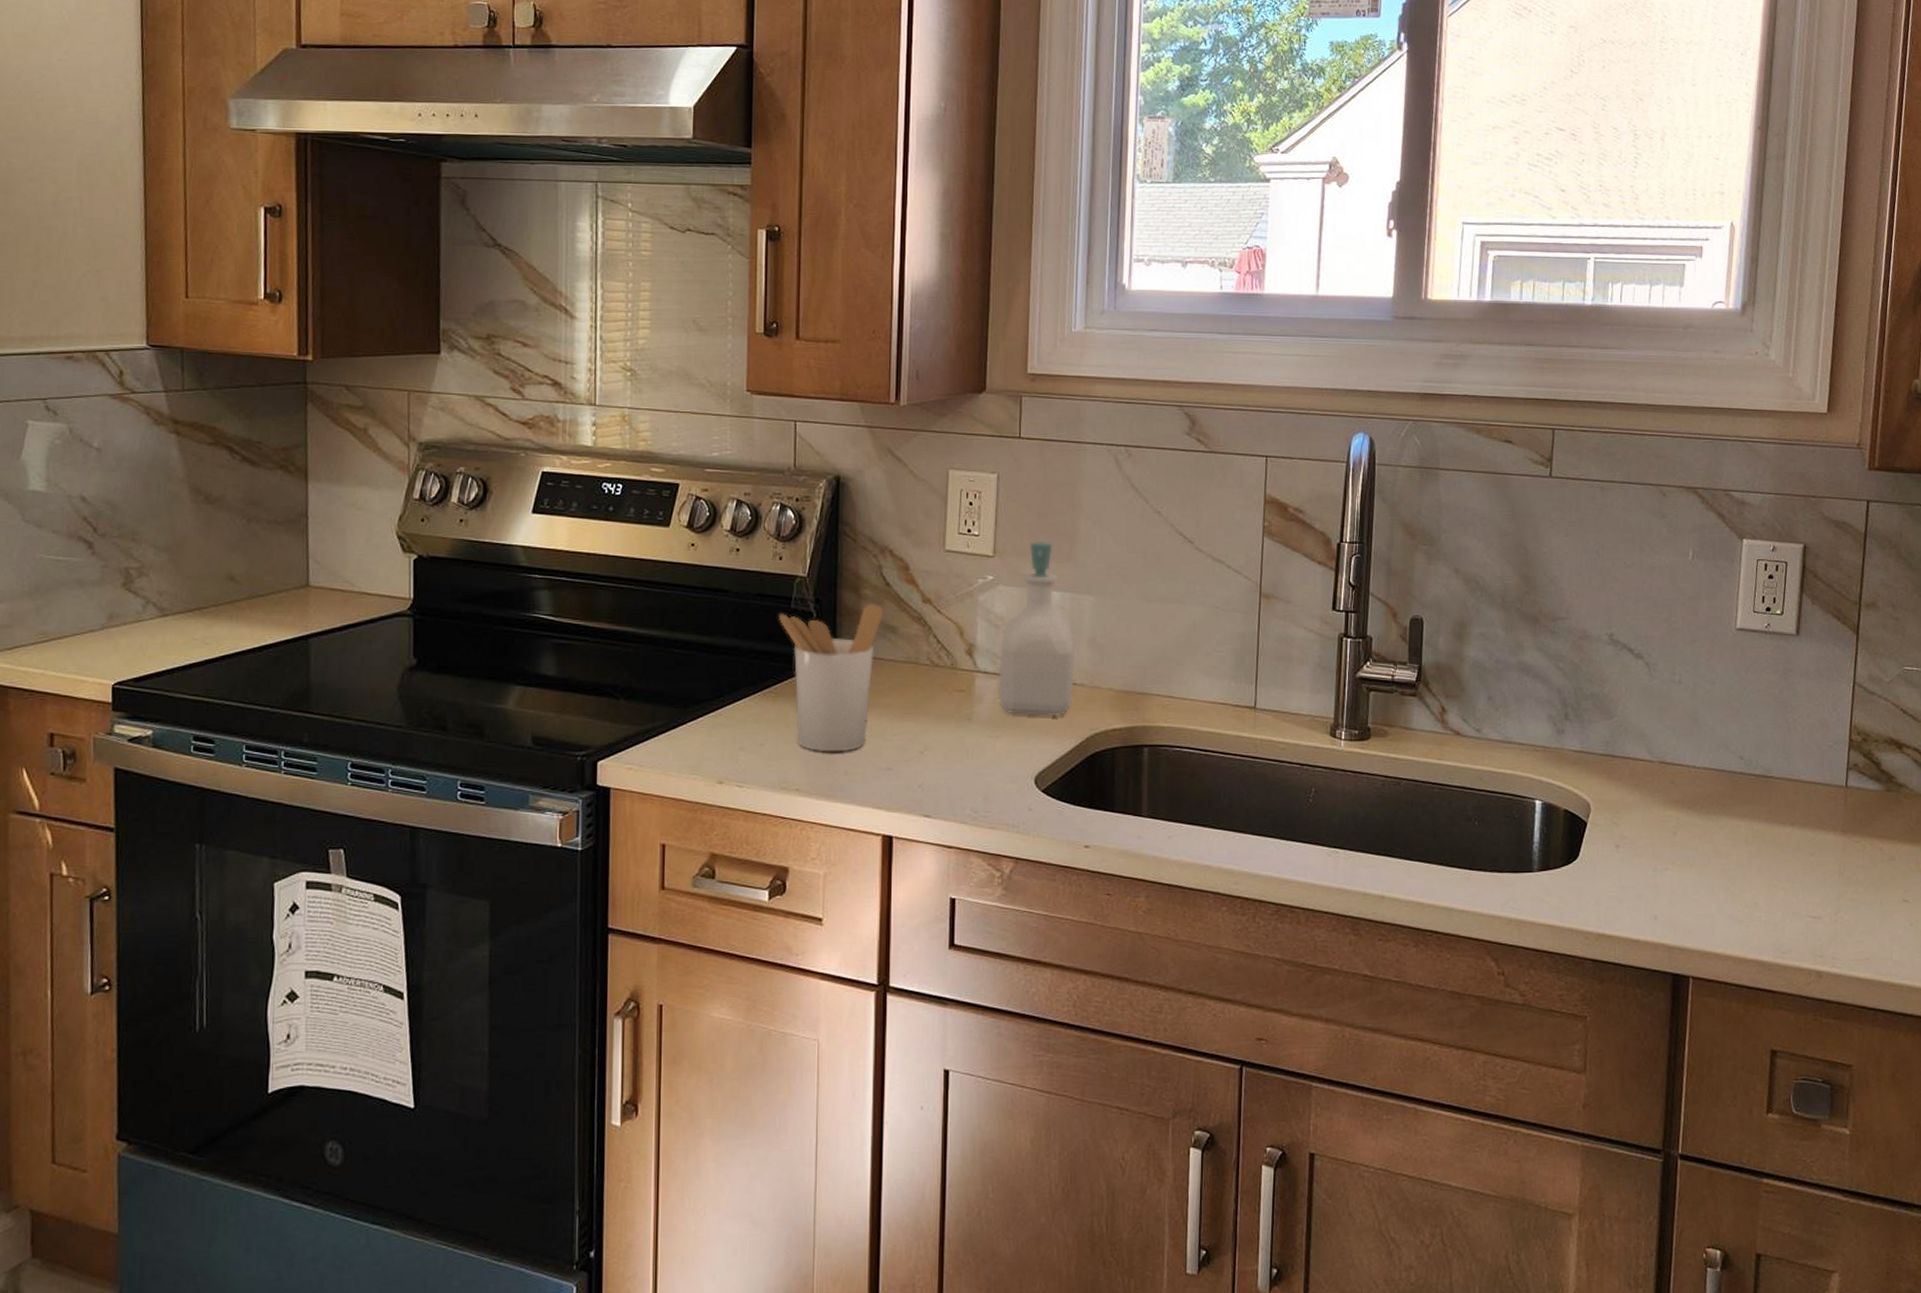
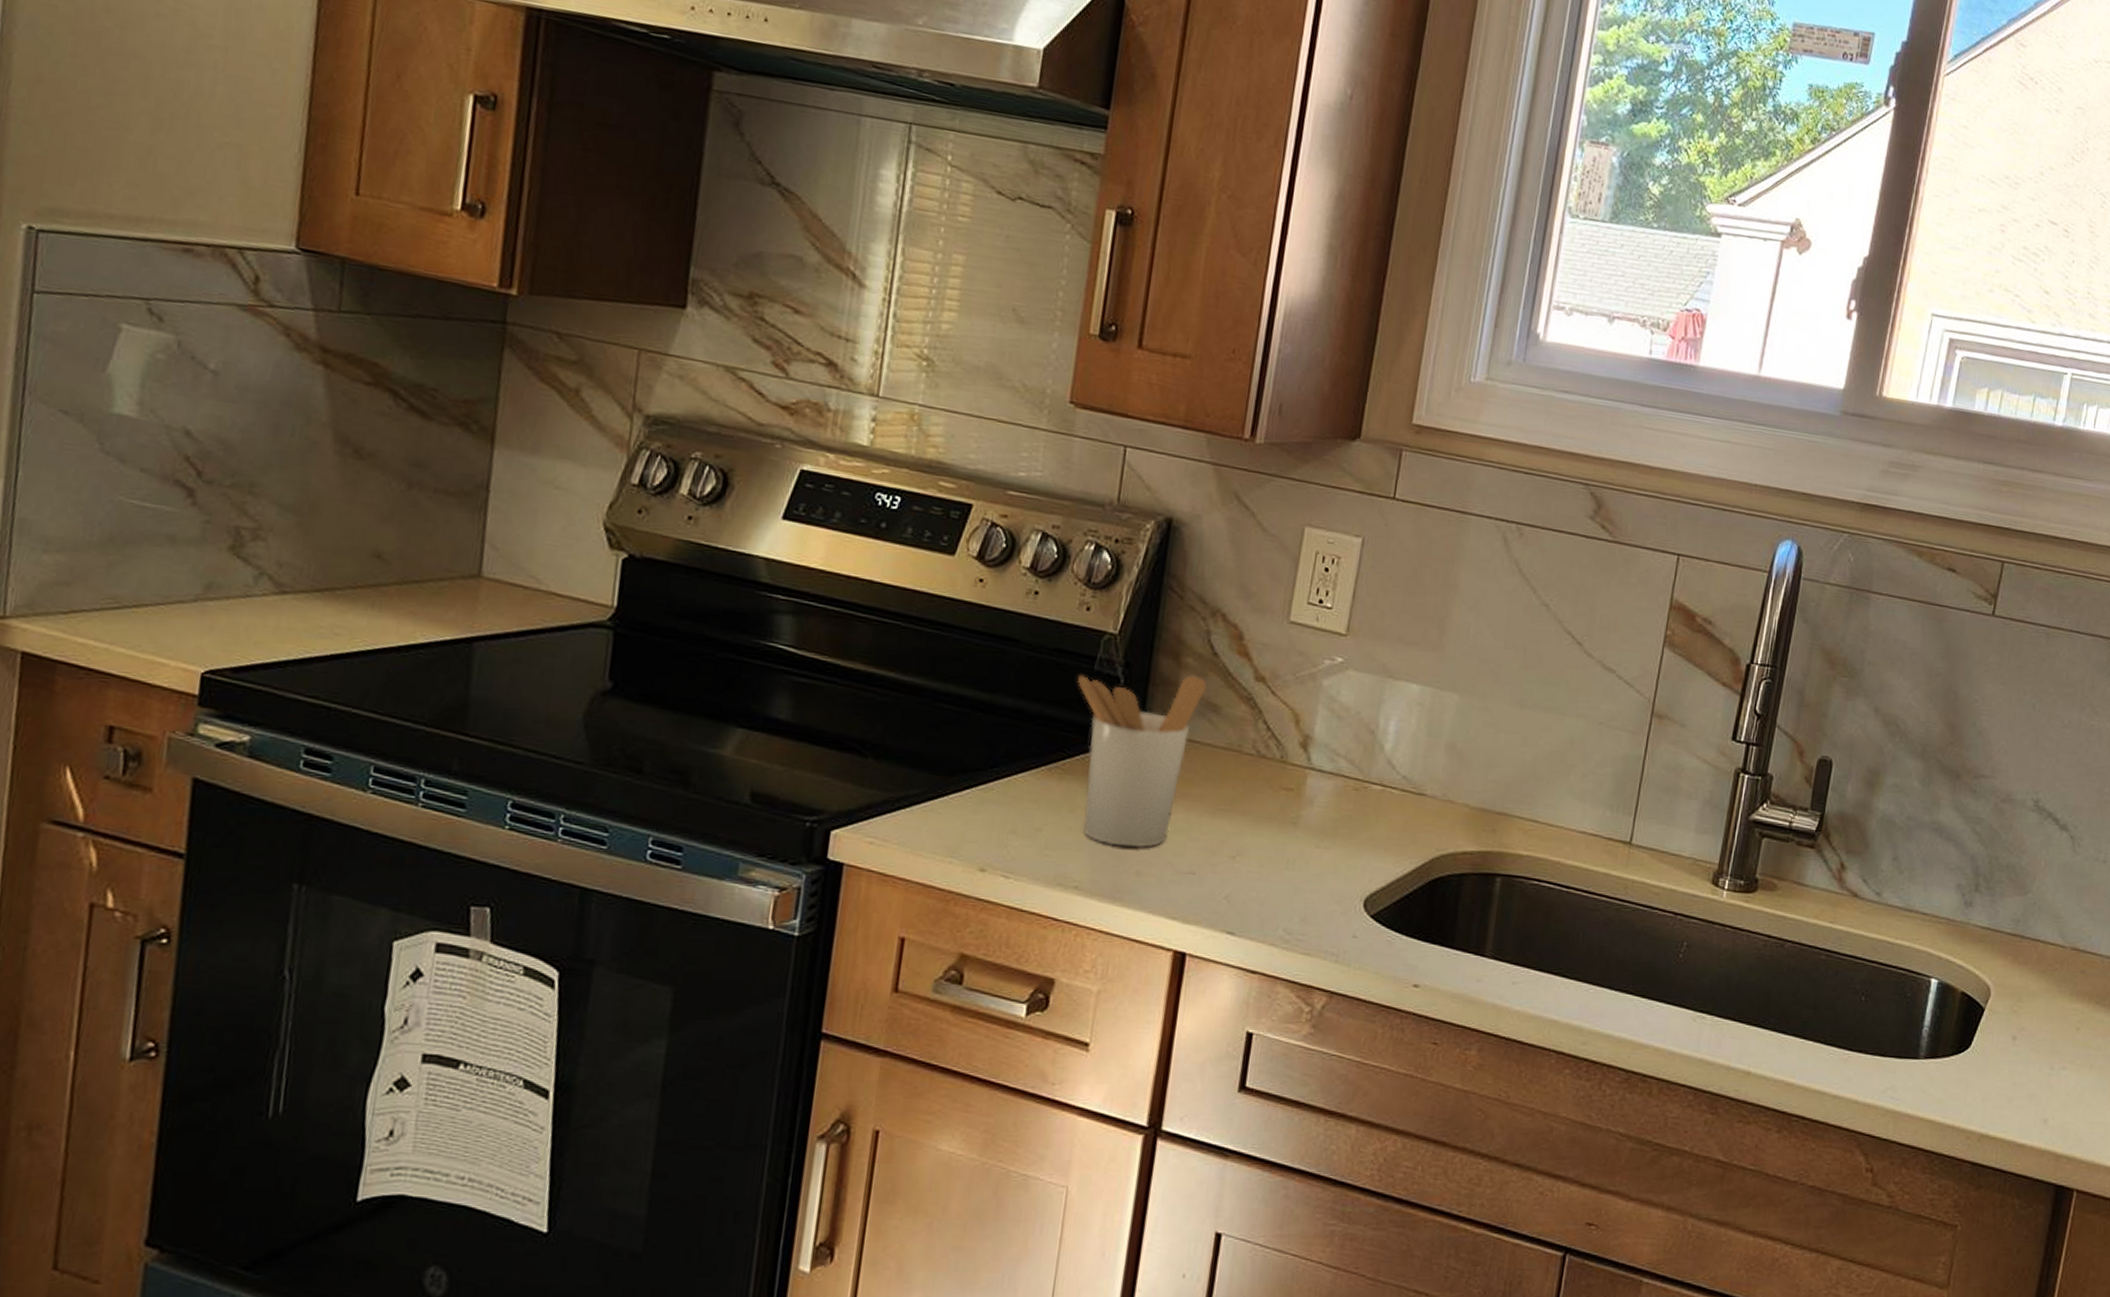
soap bottle: present [998,542,1076,717] -> none [1332,623,1432,832]

